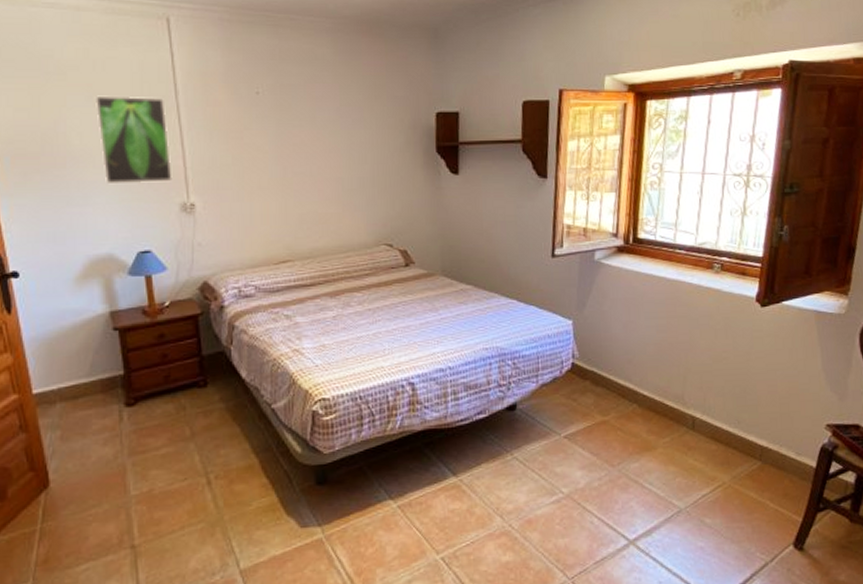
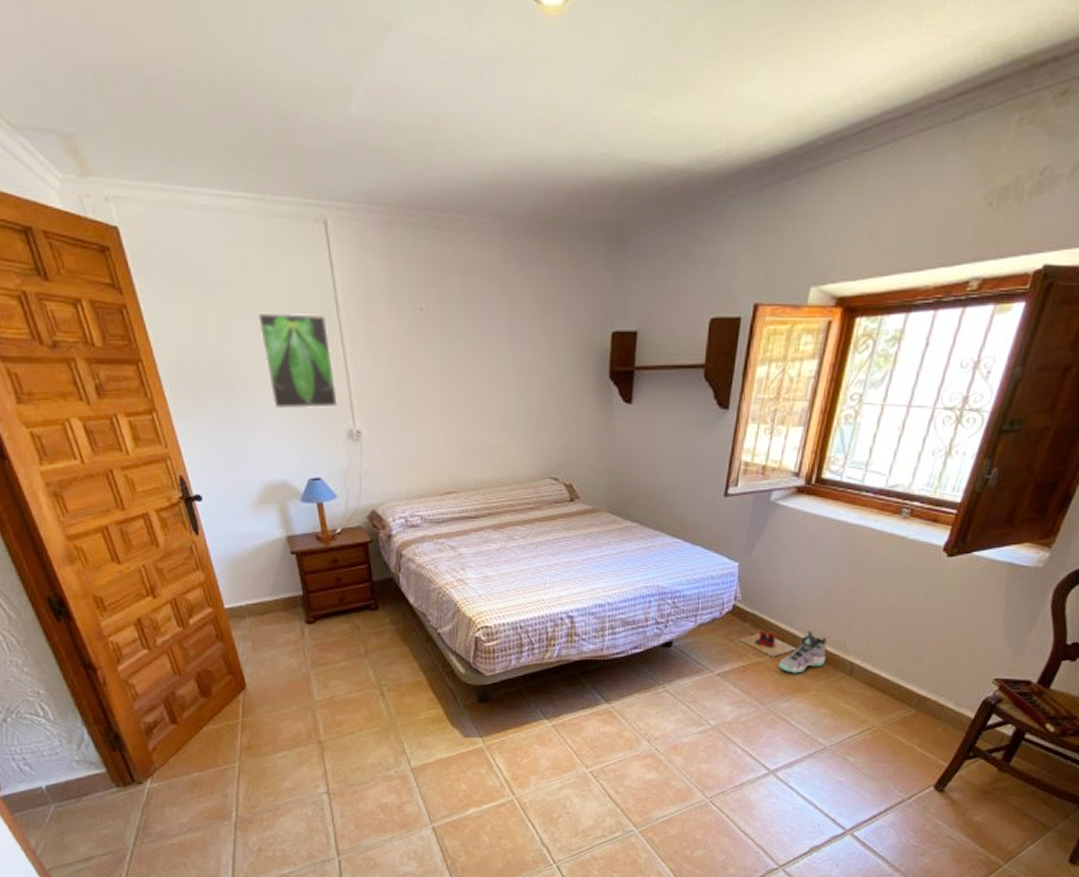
slippers: none [581,387,638,415] -> present [738,630,797,657]
sneaker: none [623,385,668,431] -> present [778,630,827,674]

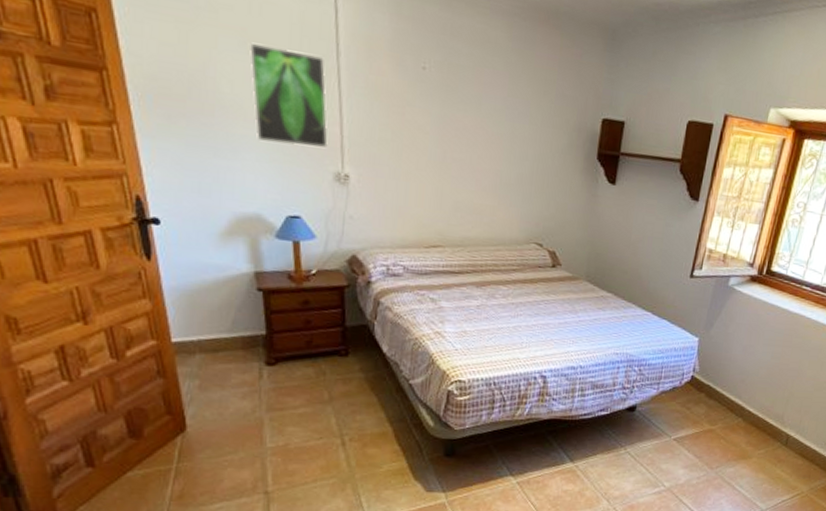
slippers: present [738,630,797,657] -> none [694,401,743,426]
sneaker: present [778,630,827,674] -> none [727,403,768,442]

